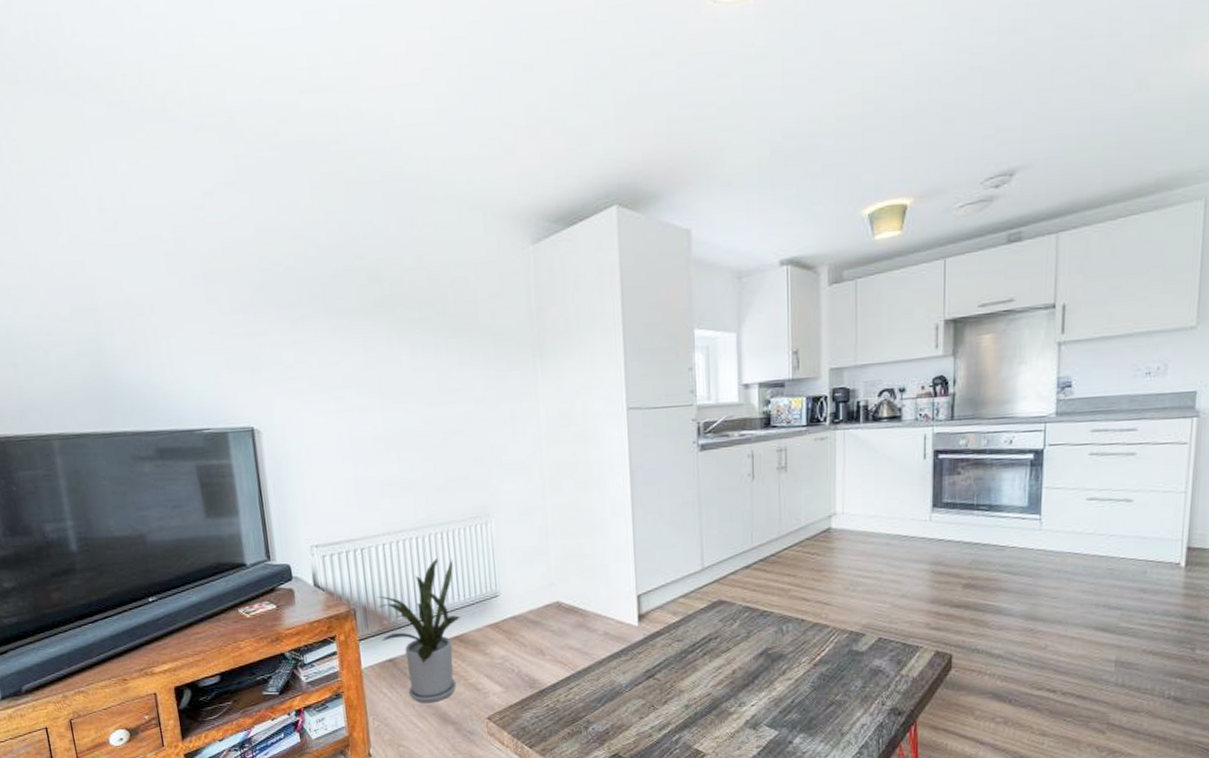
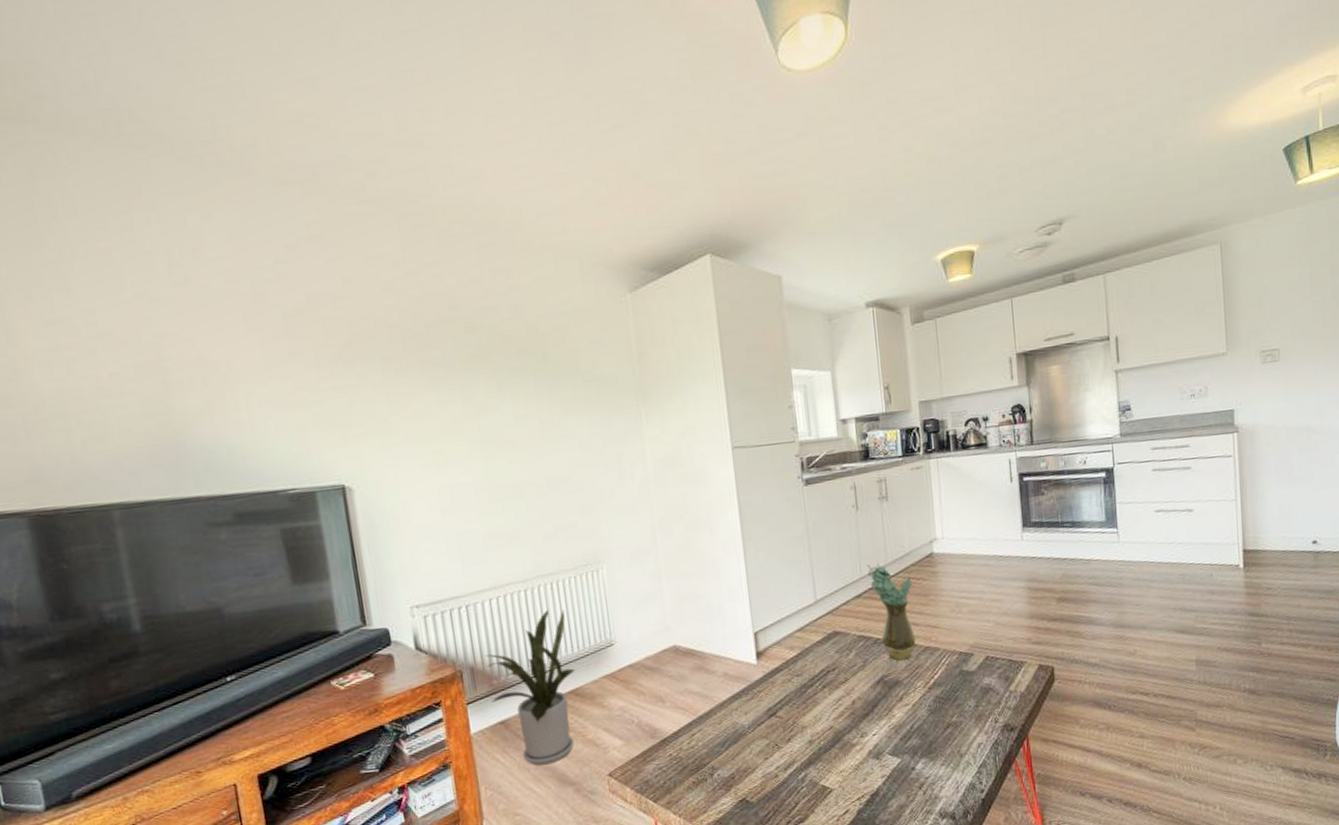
vase: none [758,535,805,634] -> present [866,563,916,661]

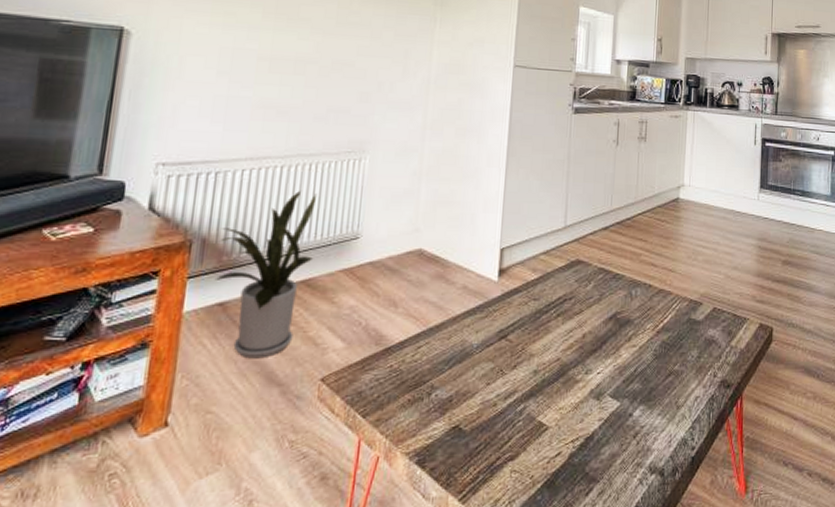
vase: present [866,563,916,661] -> none [617,199,656,299]

